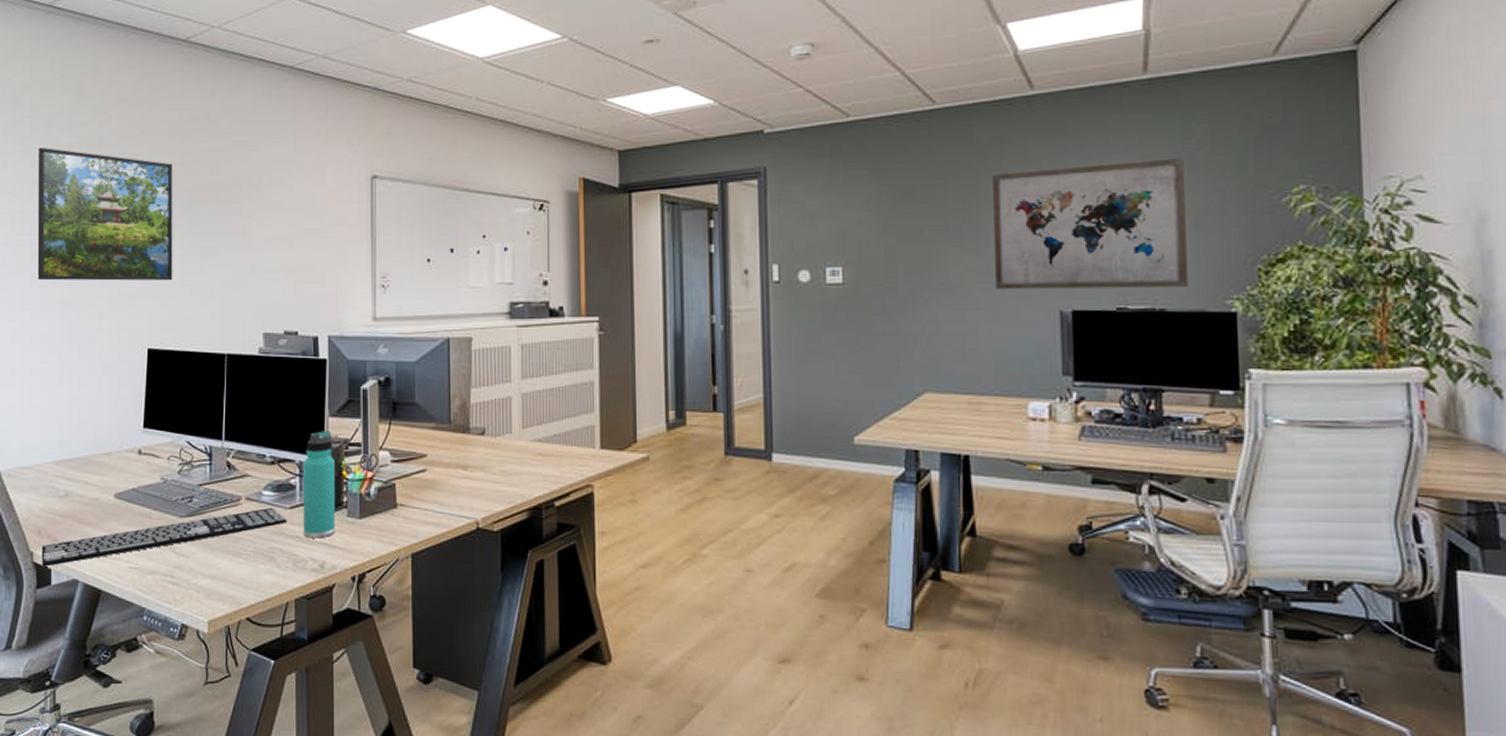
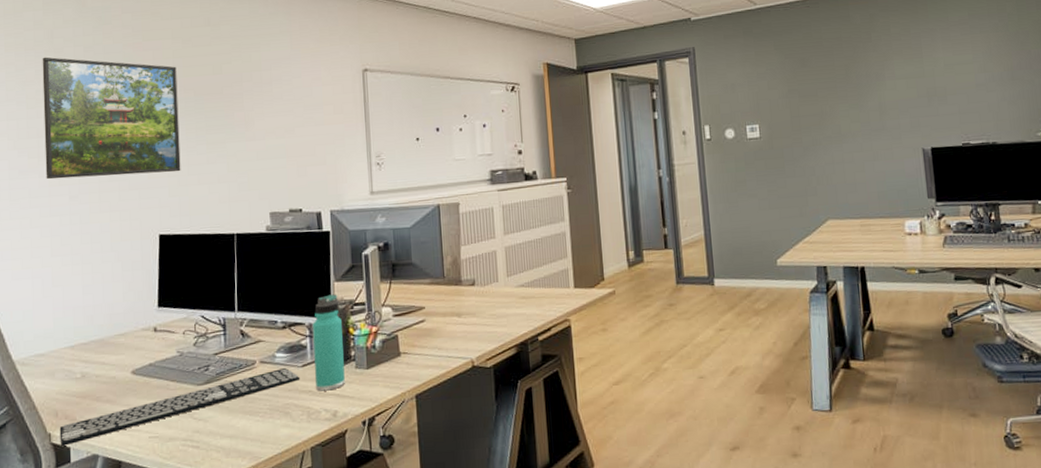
wall art: present [993,158,1188,290] -> none [866,28,1011,135]

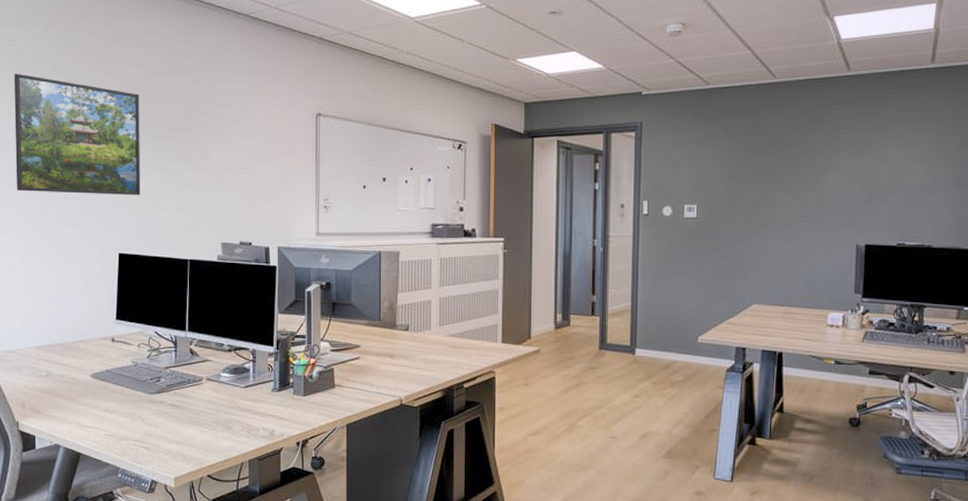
keyboard: present [59,368,301,446] -> none [26,387,243,434]
thermos bottle: present [313,294,345,391] -> none [255,325,283,412]

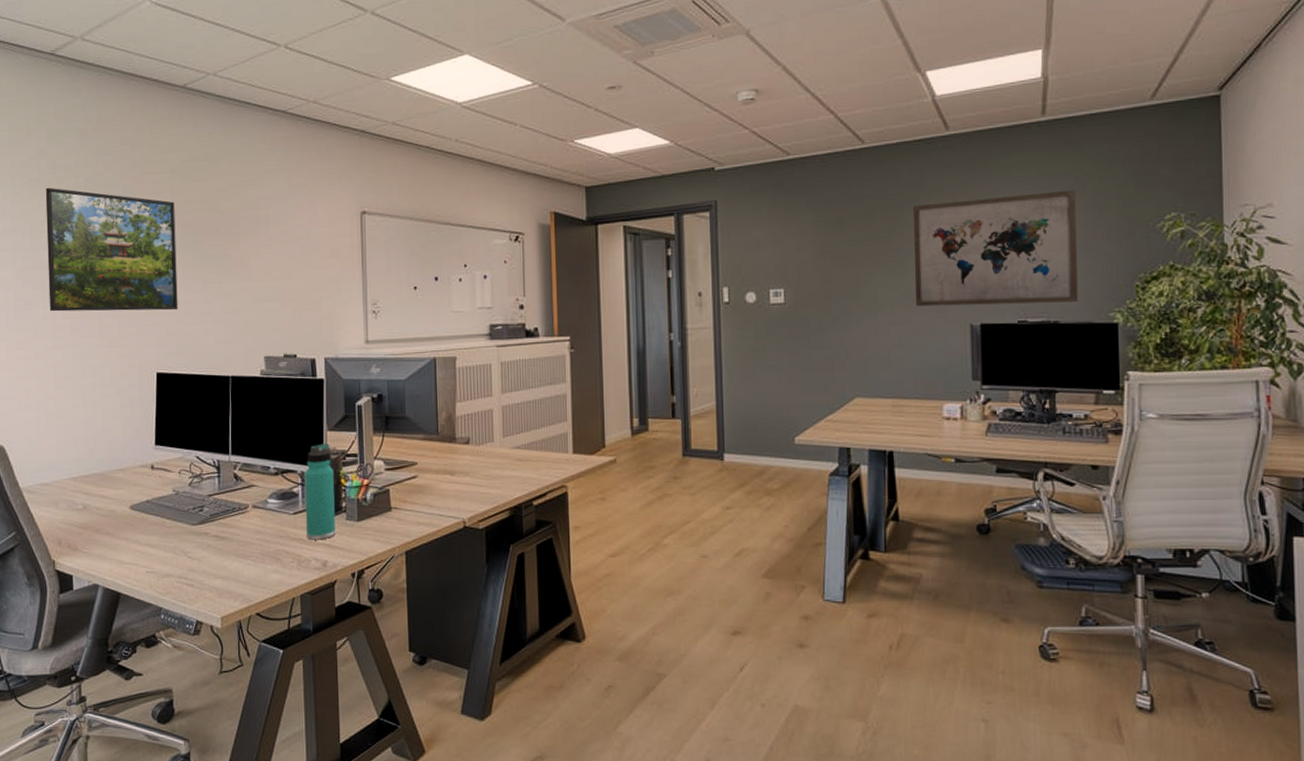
thermos bottle: none [255,325,283,412] -> present [305,443,335,540]
wall art: none [810,131,955,229] -> present [914,190,1078,307]

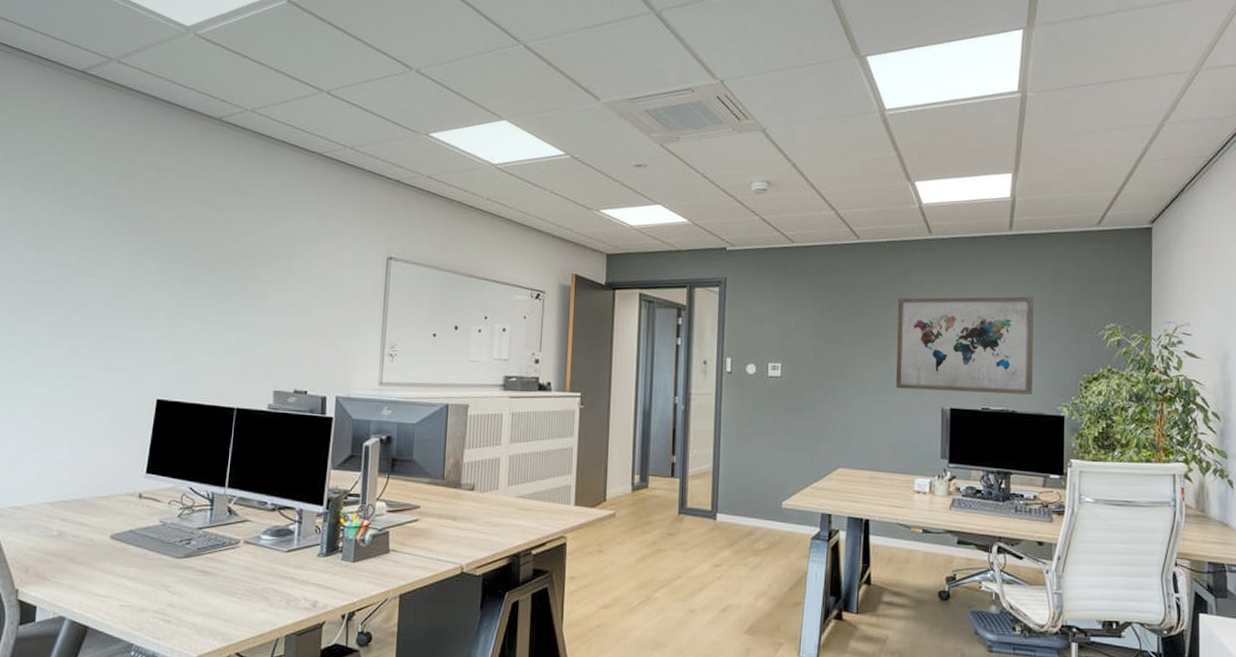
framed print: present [45,187,178,312] -> none [47,203,197,338]
thermos bottle: present [305,443,335,540] -> none [297,482,334,580]

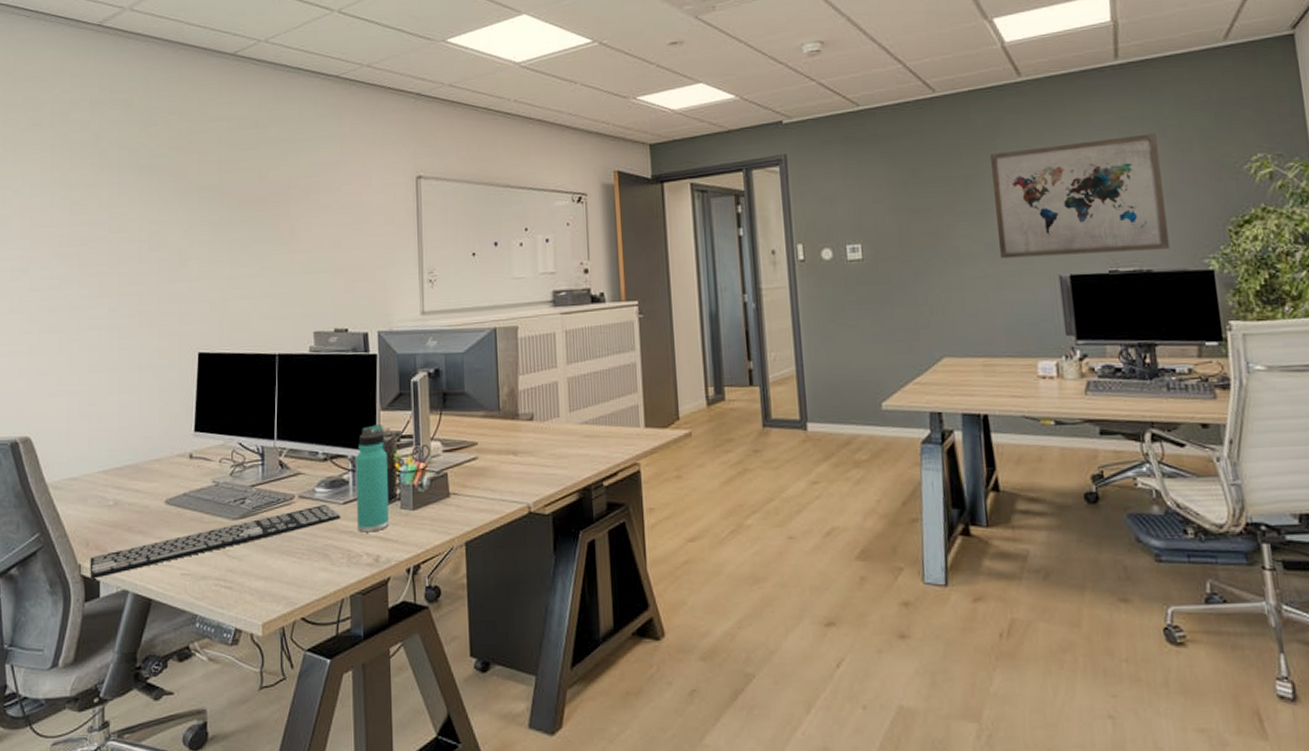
keyboard: none [27,551,284,604] -> present [90,505,341,579]
thermos bottle: none [297,482,334,580] -> present [356,424,389,533]

